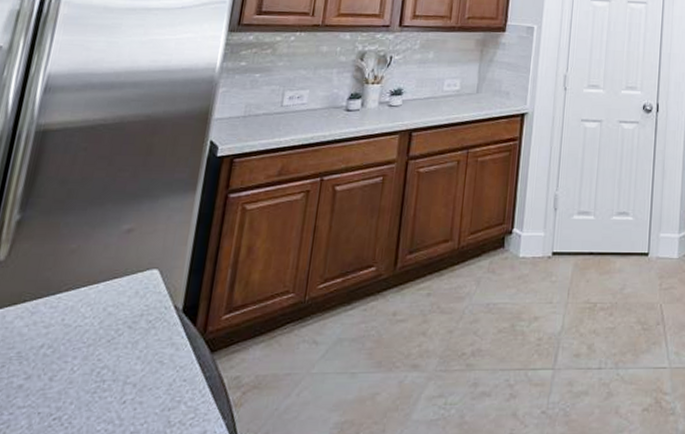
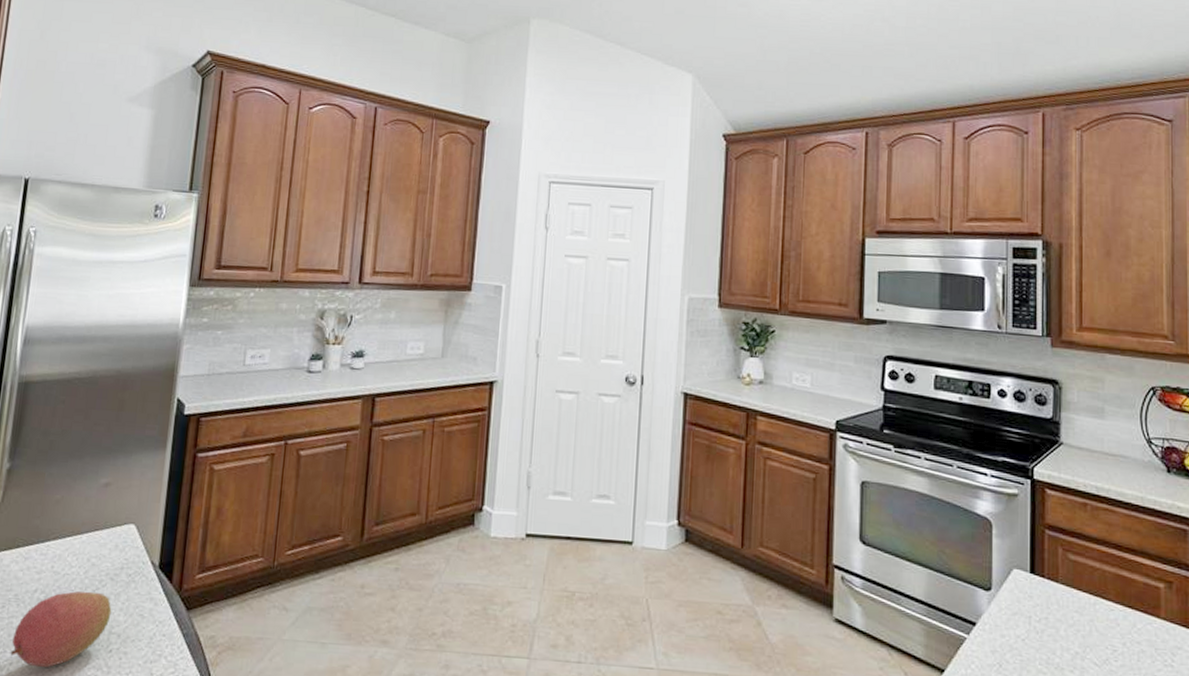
fruit: none [7,343,128,426] -> present [10,591,112,667]

